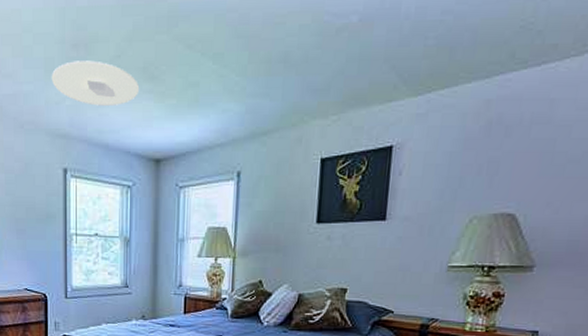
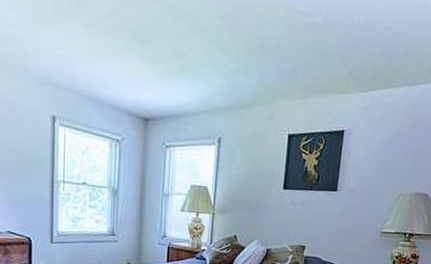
ceiling light: present [51,60,140,106] -> none [41,12,131,63]

